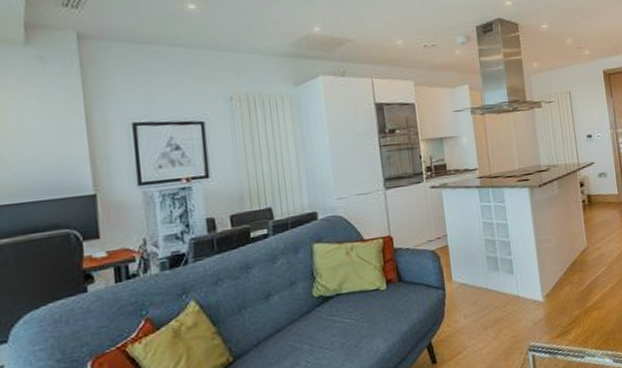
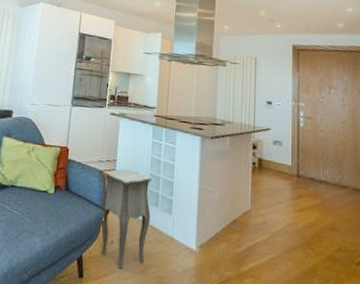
side table: none [435,241,496,342] -> present [100,169,152,269]

